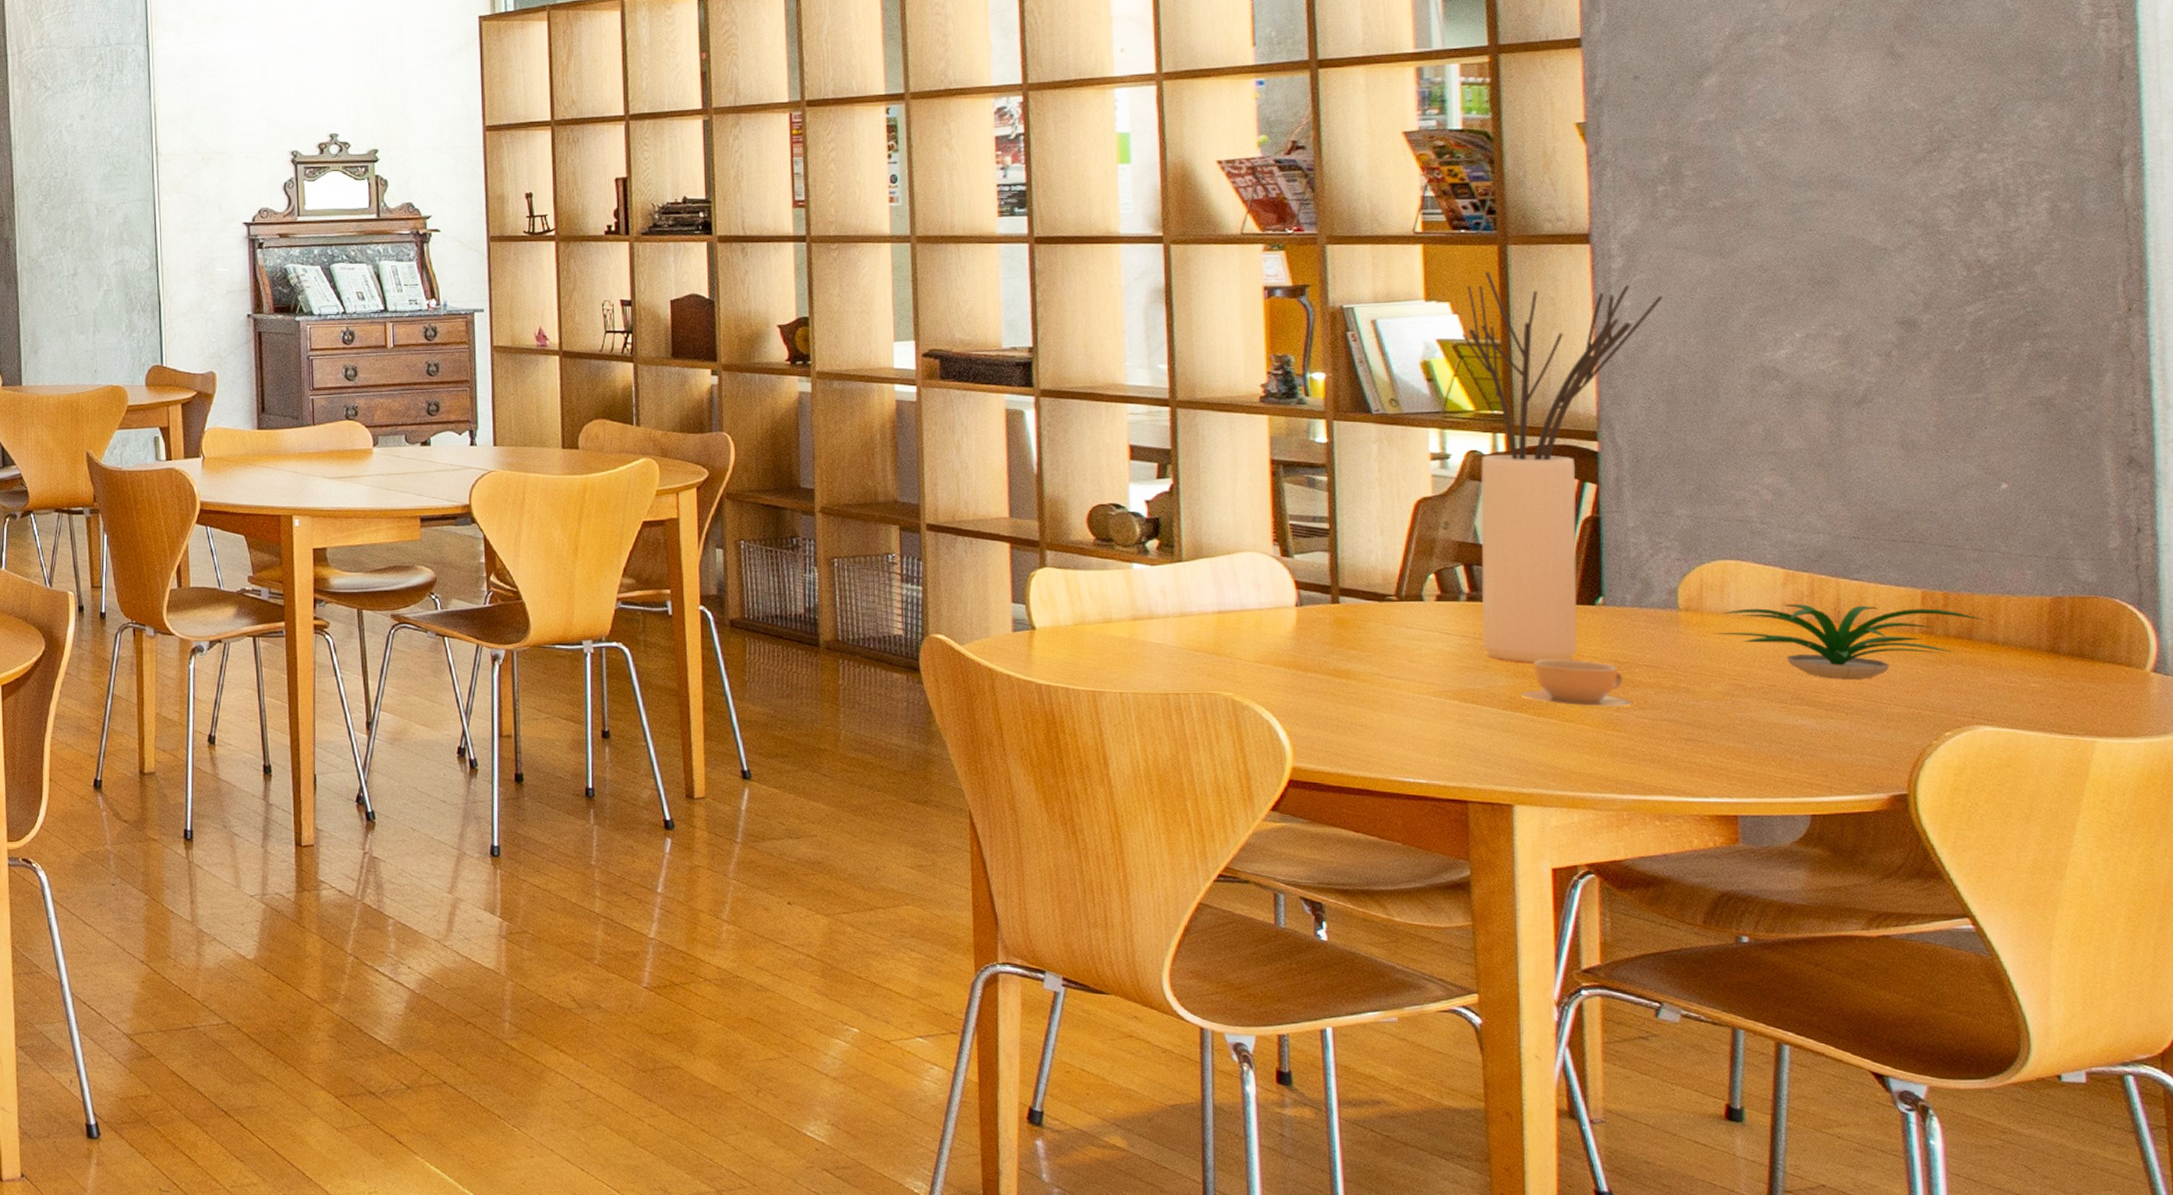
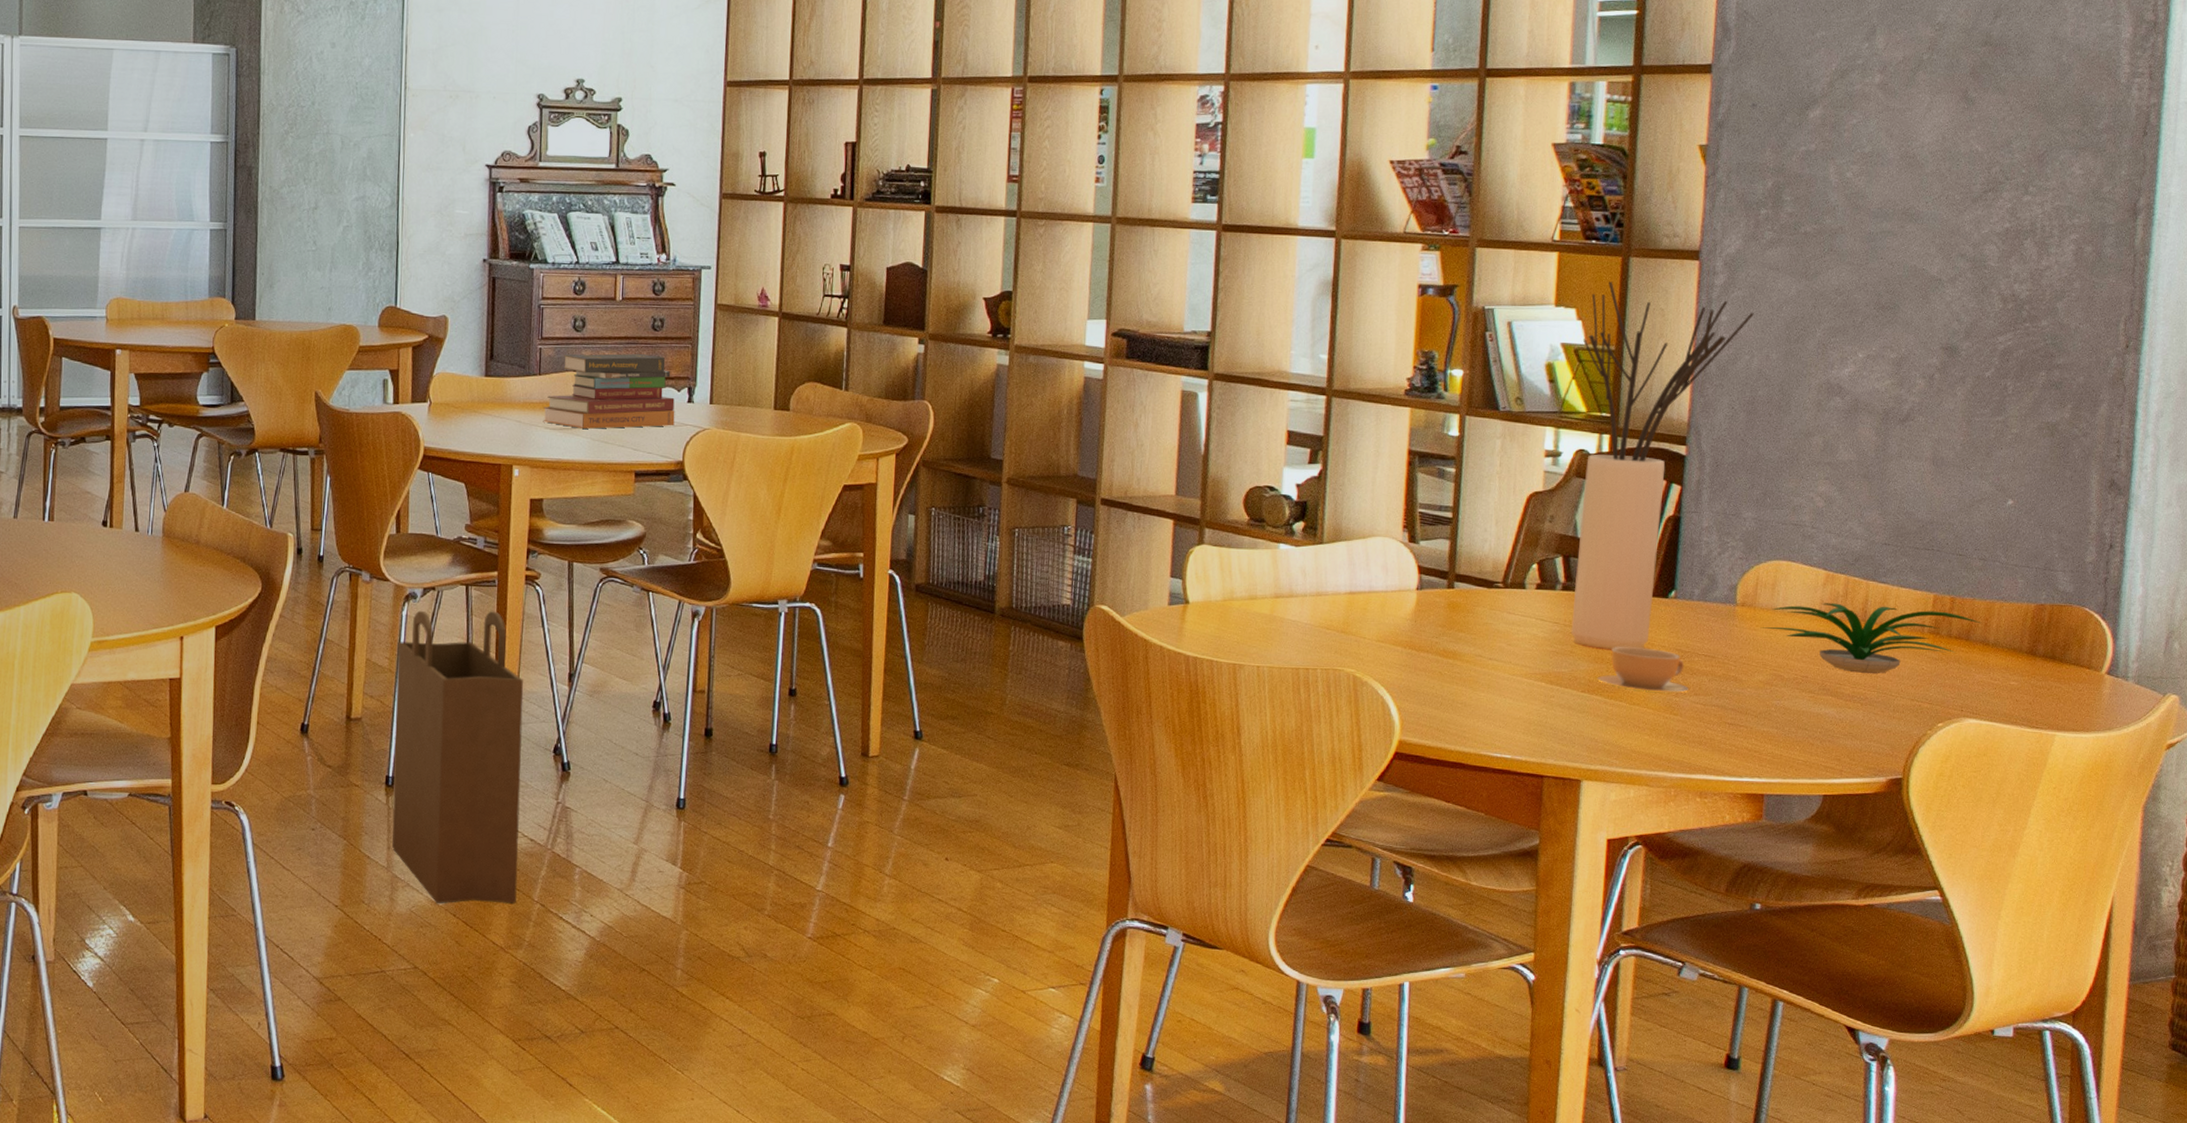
shopping bag: none [187,662,328,957] -> present [392,610,524,904]
books: none [320,399,458,476] -> present [543,353,675,429]

